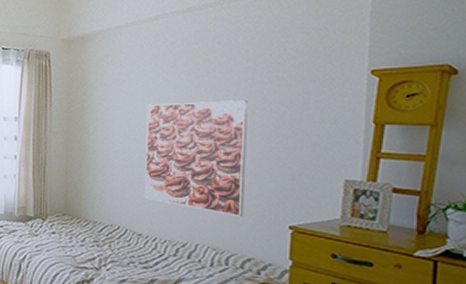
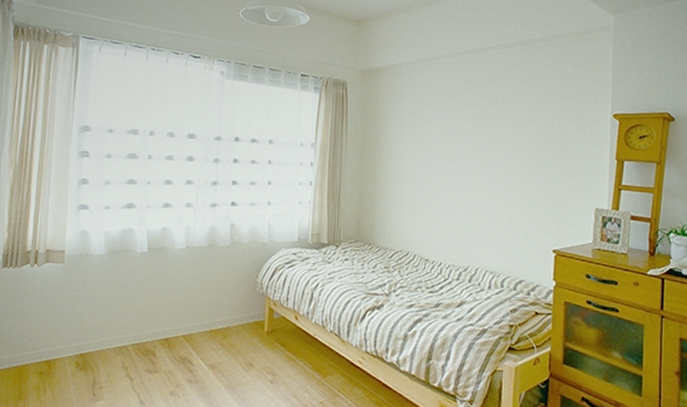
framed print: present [143,100,248,218] -> none [430,135,519,242]

